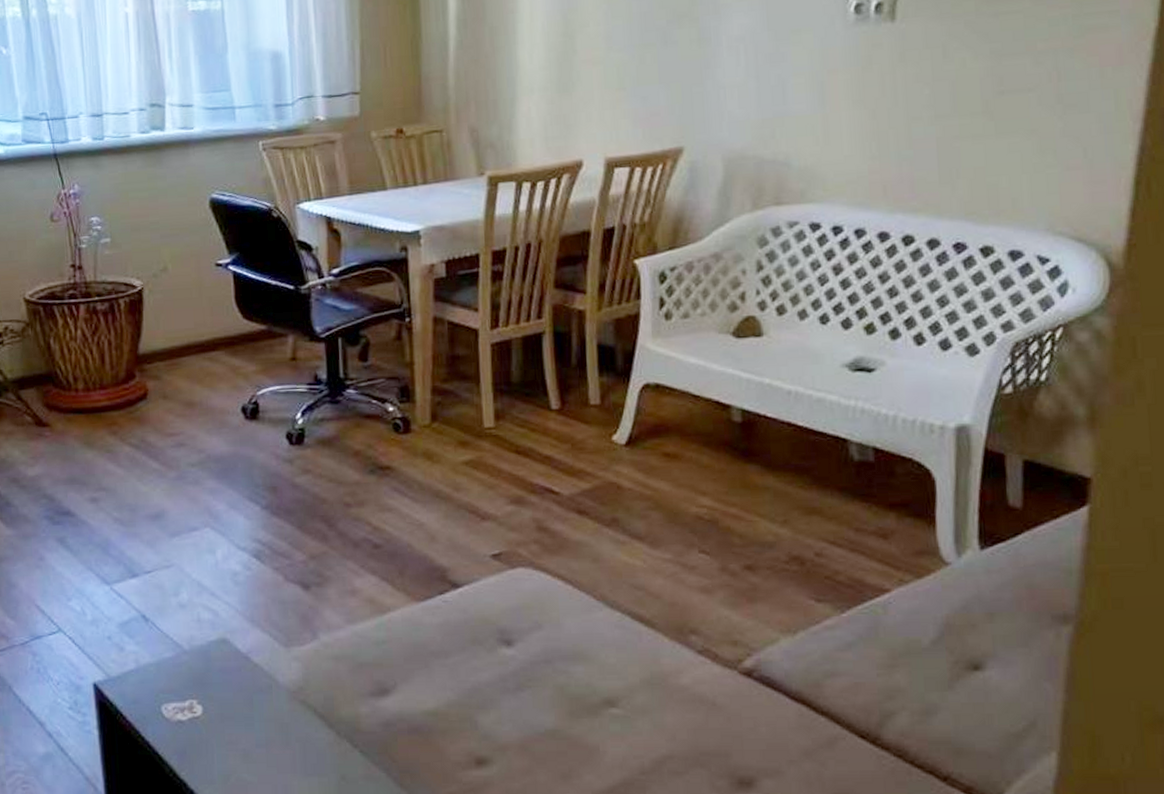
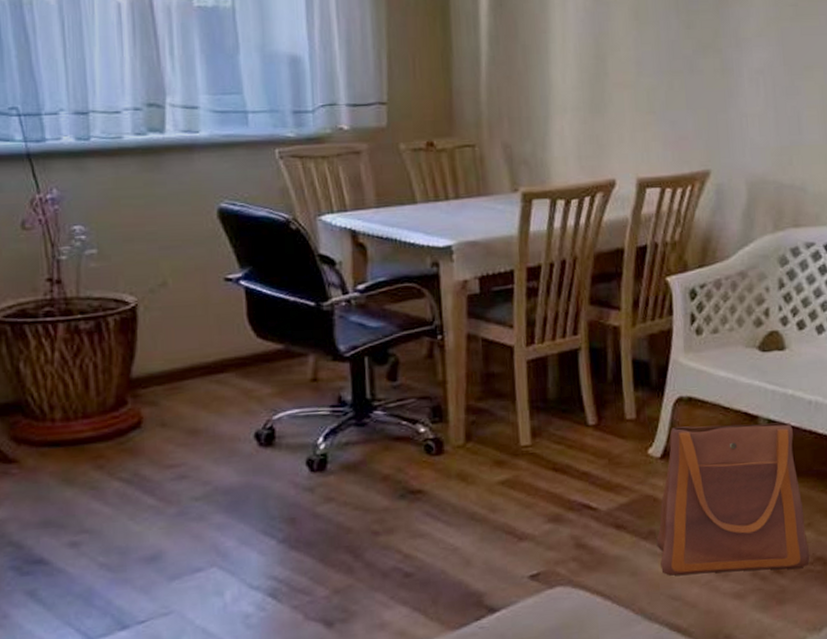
shopping bag: none [619,413,786,567] -> present [656,422,810,576]

